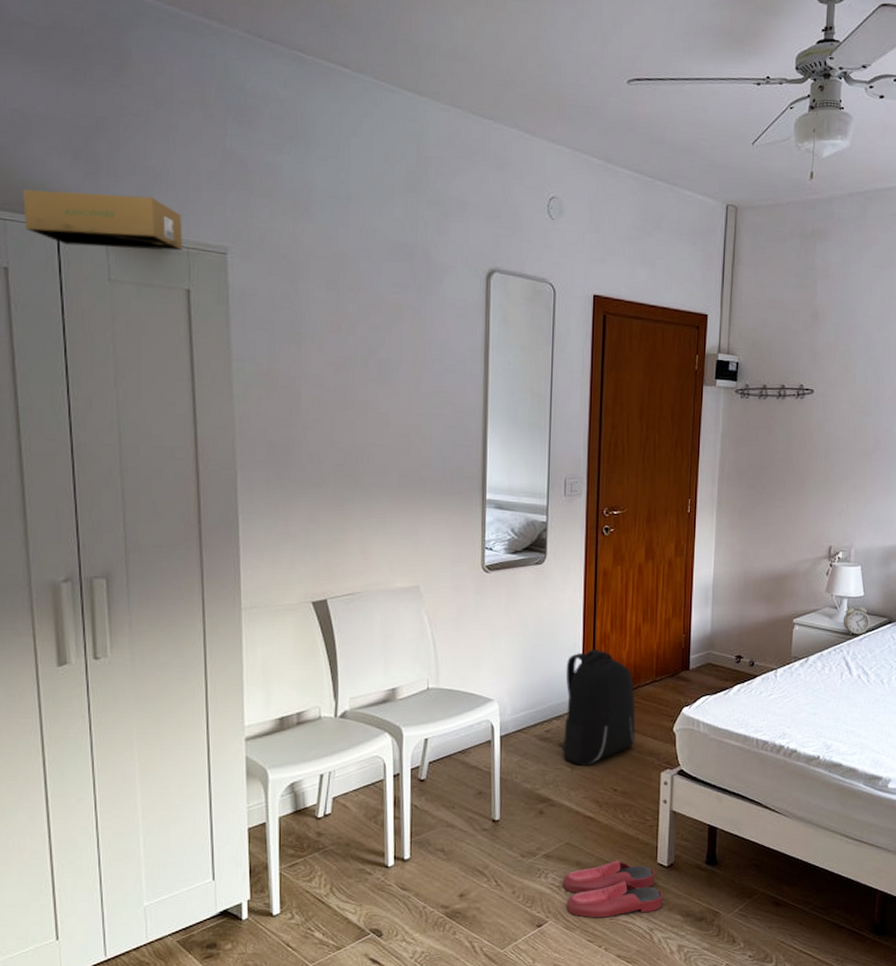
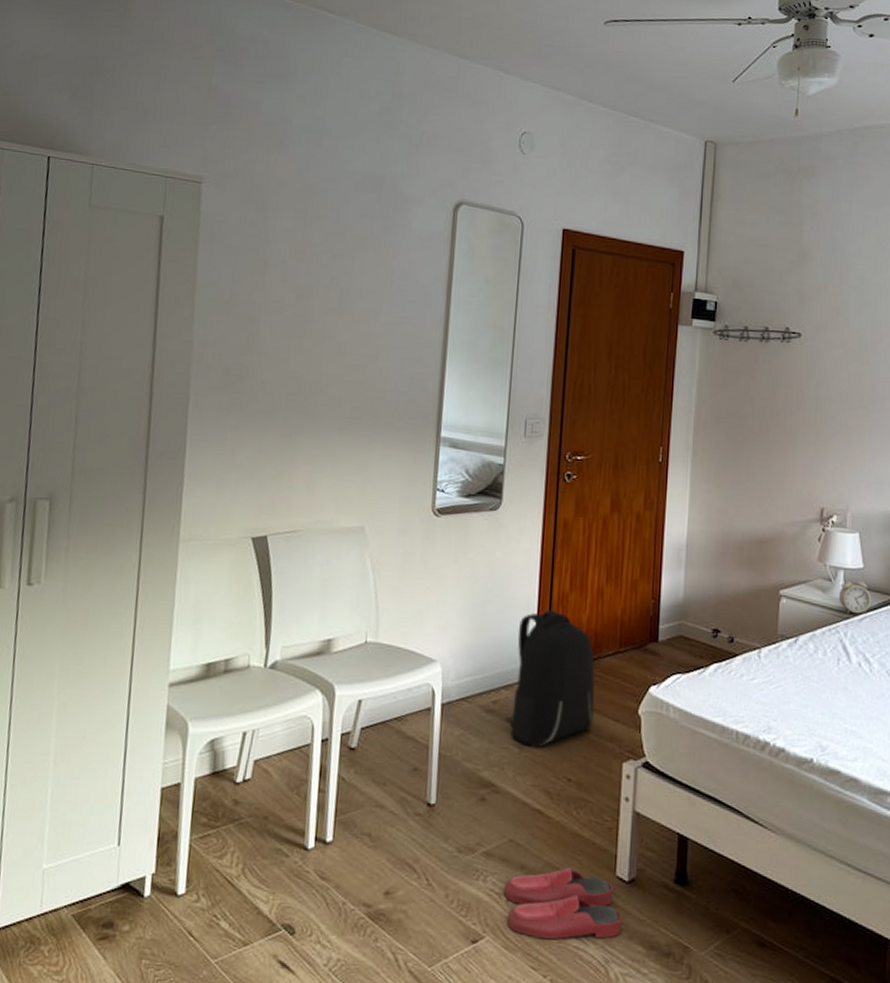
box: present [23,189,183,251] -> none [20,121,164,180]

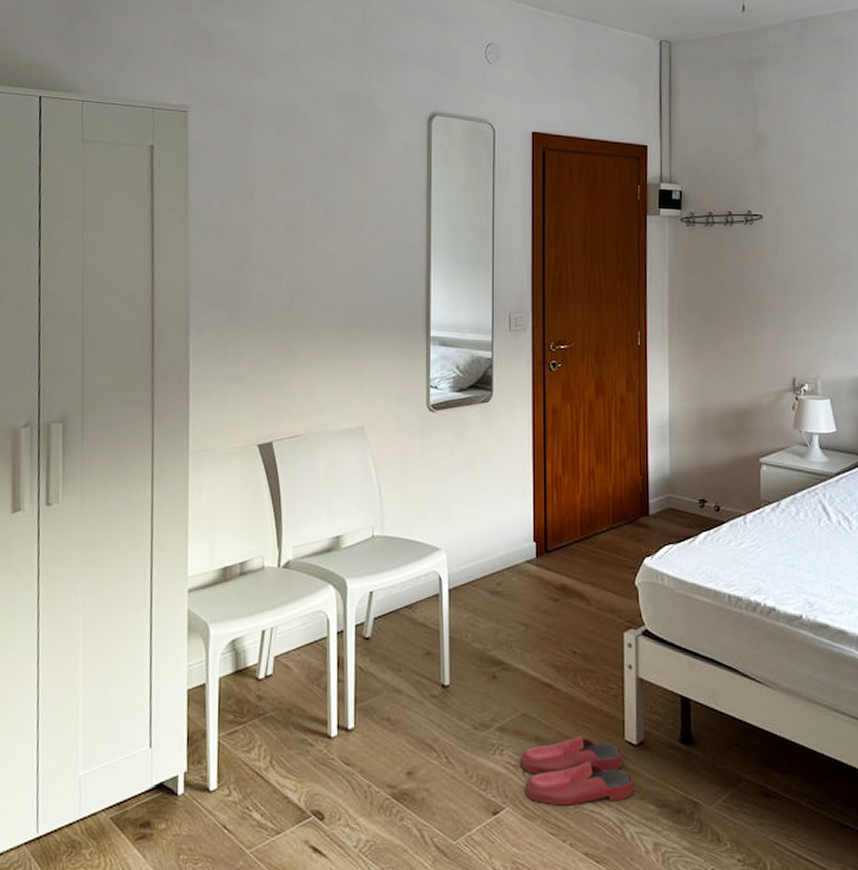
backpack: present [505,609,595,747] -> none [509,492,594,623]
alarm clock: present [838,575,872,614] -> none [815,439,847,476]

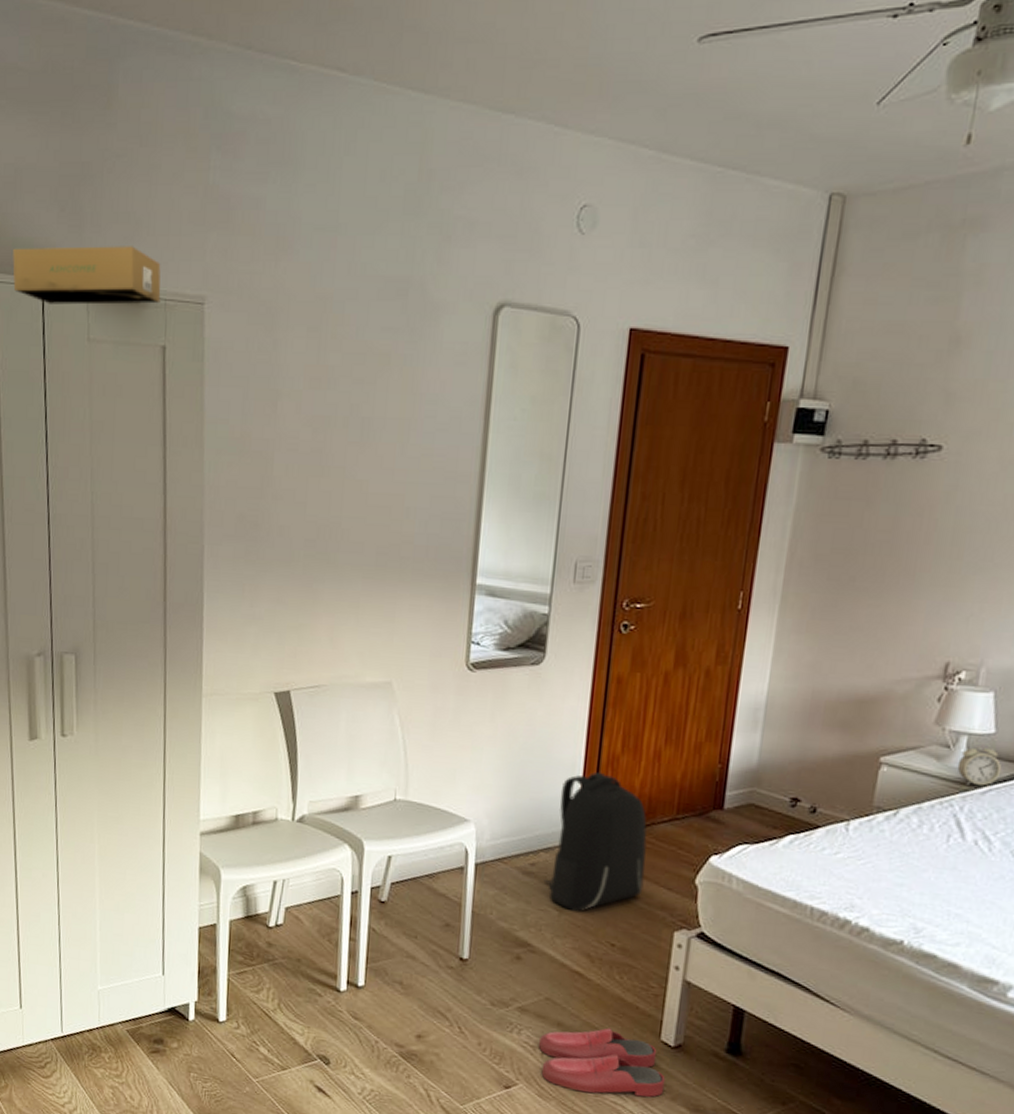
box: none [12,64,149,112] -> present [13,246,161,305]
backpack: none [509,492,594,623] -> present [543,771,647,911]
alarm clock: none [815,439,847,476] -> present [957,741,1002,786]

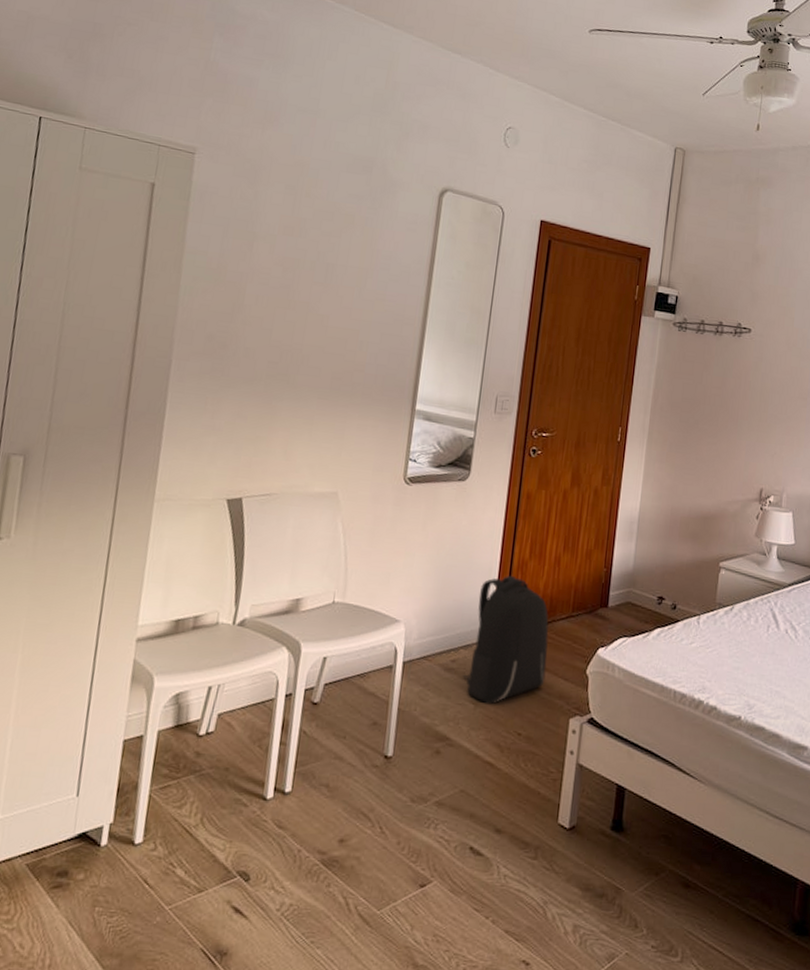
box: present [13,246,161,305] -> none [10,80,159,148]
slippers: present [539,1027,666,1098] -> none [453,815,562,884]
alarm clock: present [957,741,1002,786] -> none [771,550,801,586]

